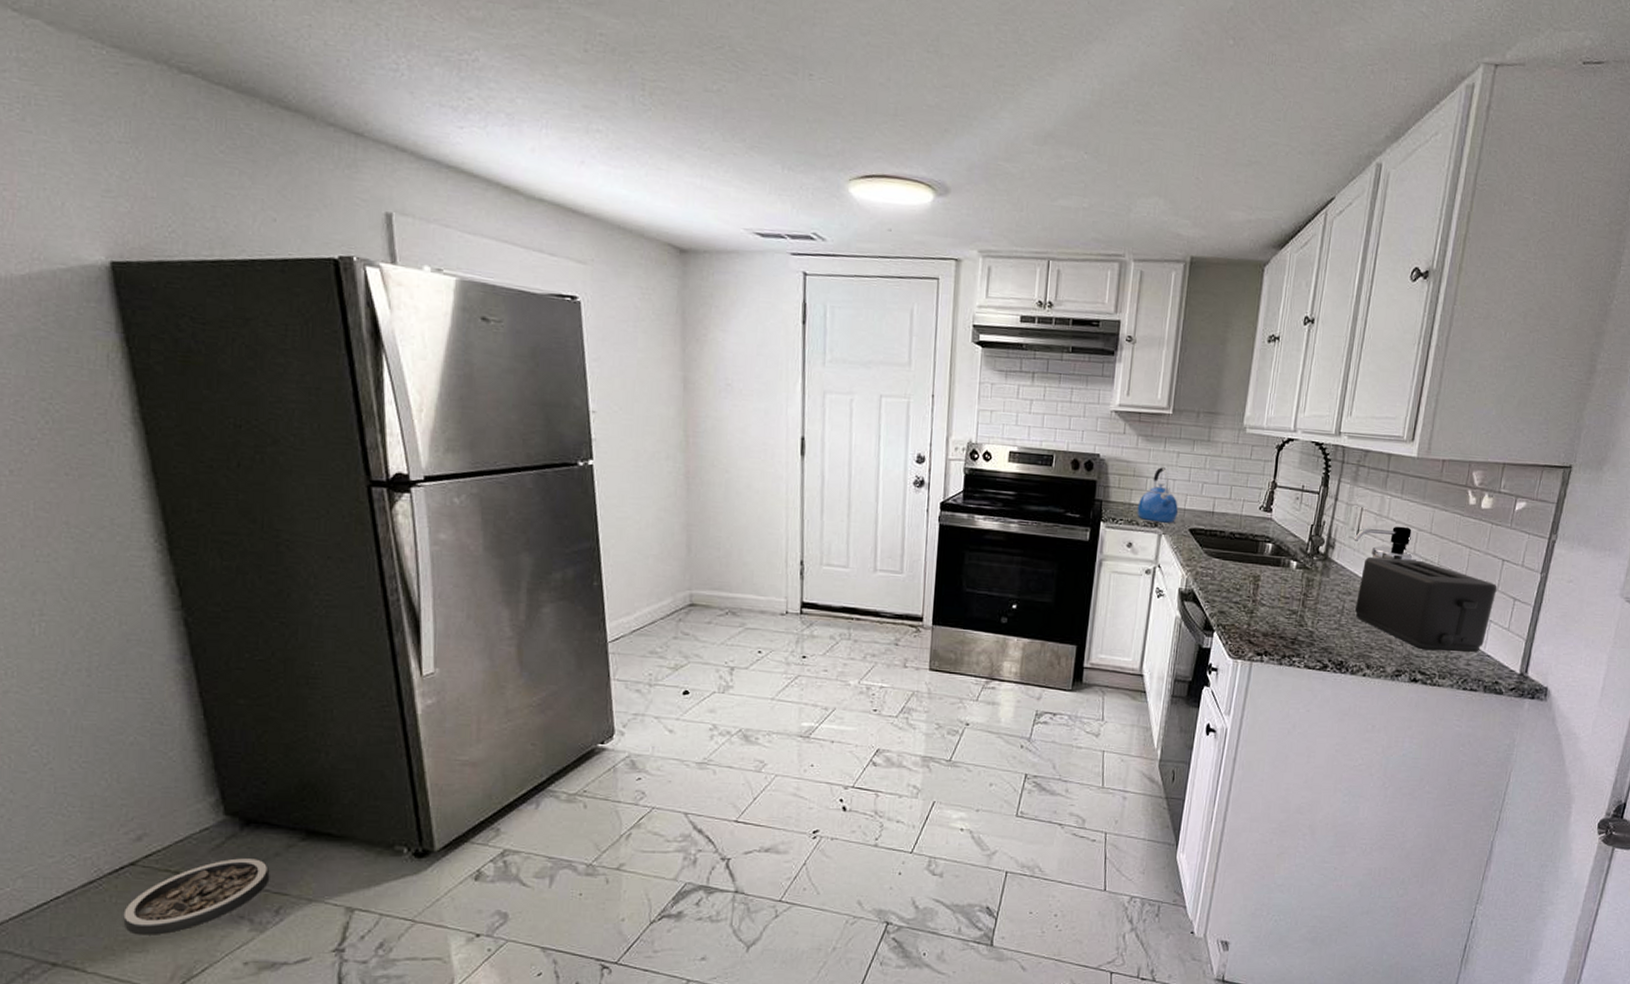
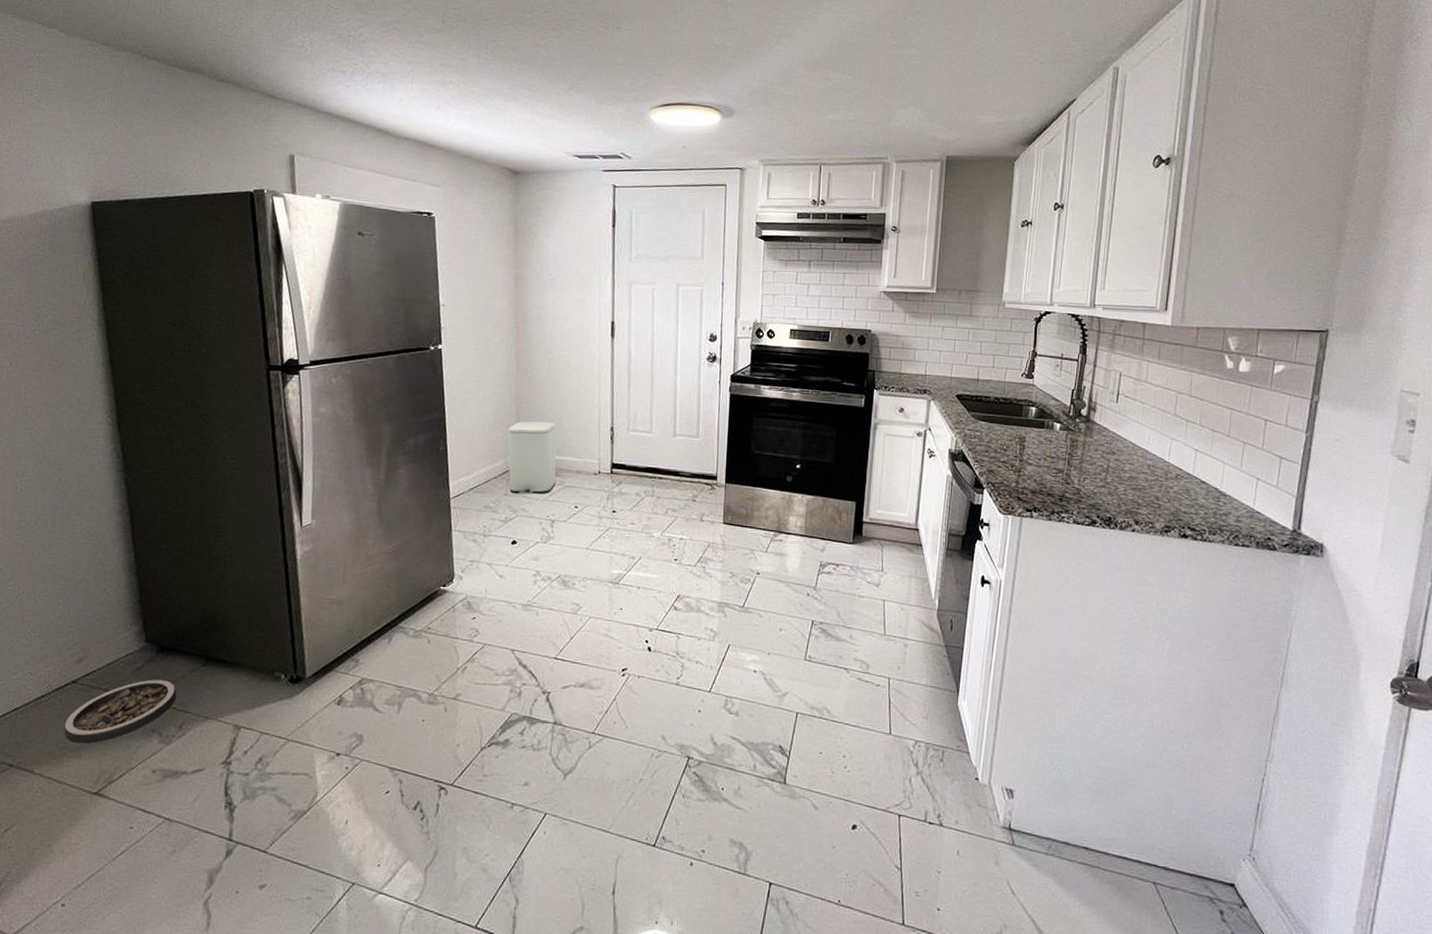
pedal bin: none [677,552,736,638] -> present [508,421,557,495]
kettle: present [1137,467,1178,523] -> none [907,340,945,390]
soap dispenser: present [1353,526,1416,561] -> none [1114,389,1178,422]
toaster: present [1355,556,1496,652] -> none [1120,418,1261,509]

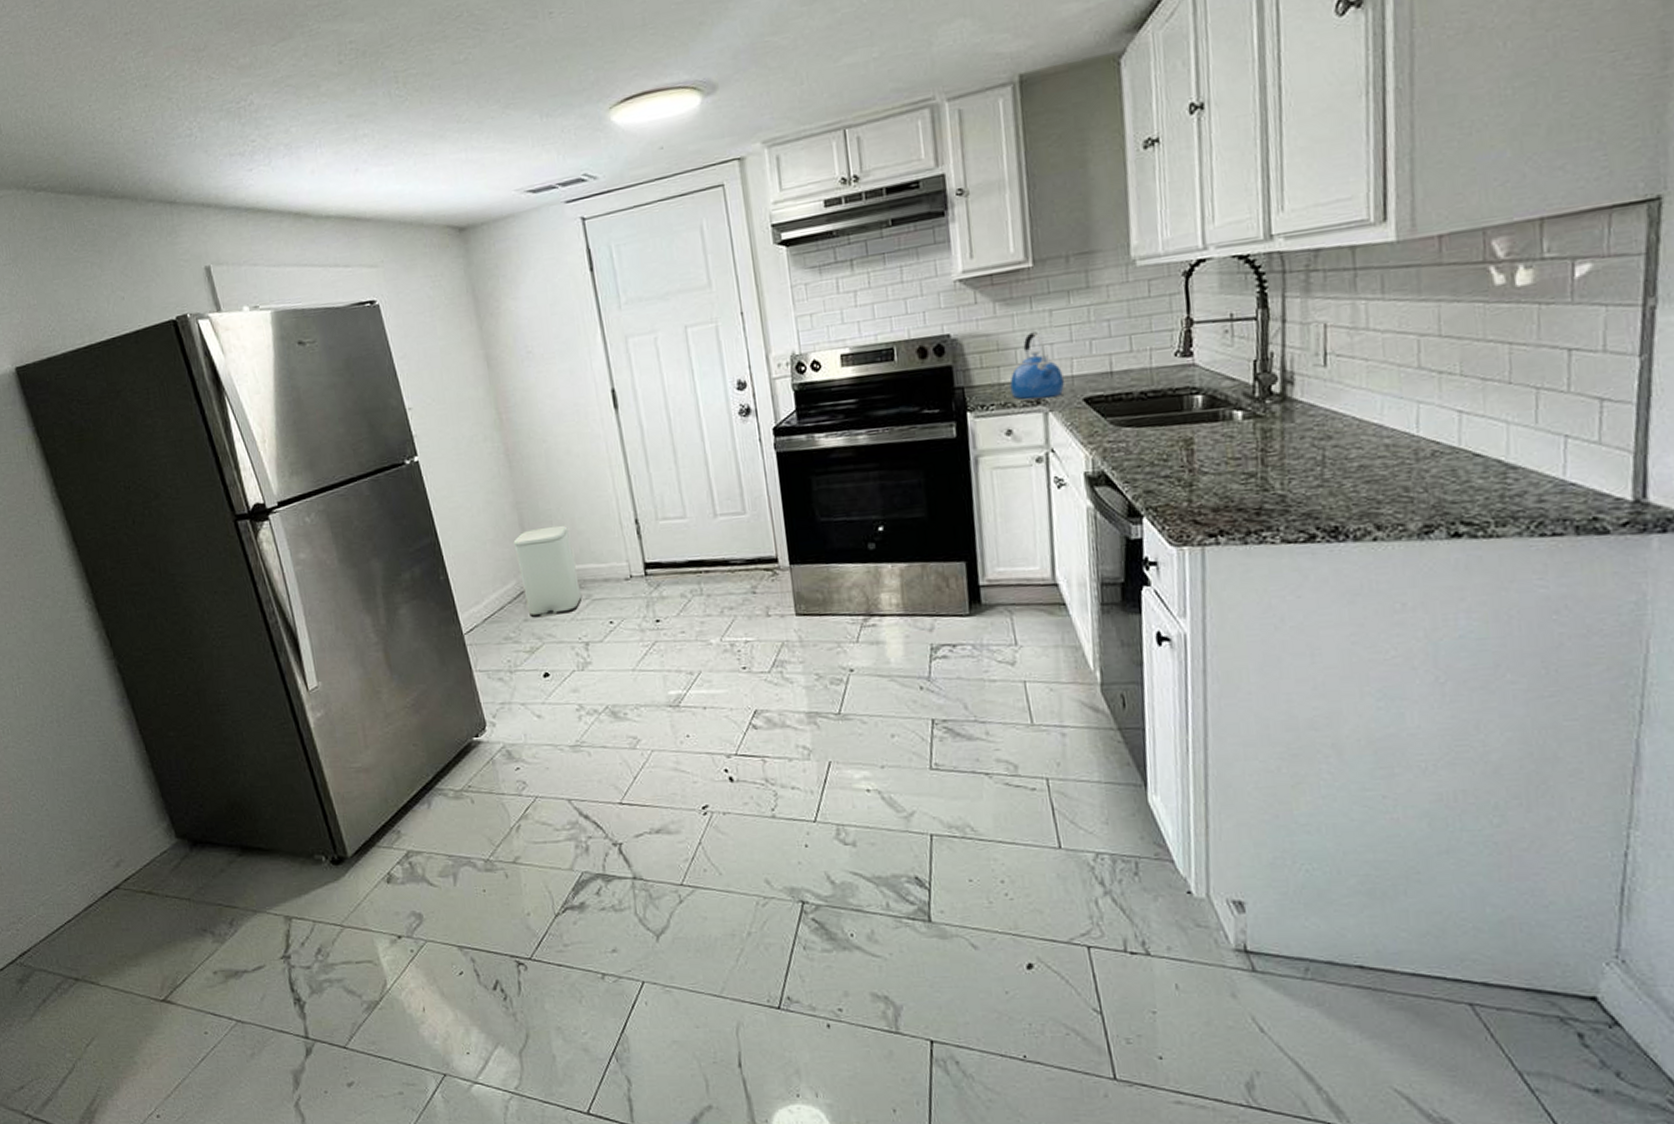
pet bowl: present [64,679,177,744] -> none [117,876,220,951]
kettle: none [907,340,945,390] -> present [1009,332,1064,400]

